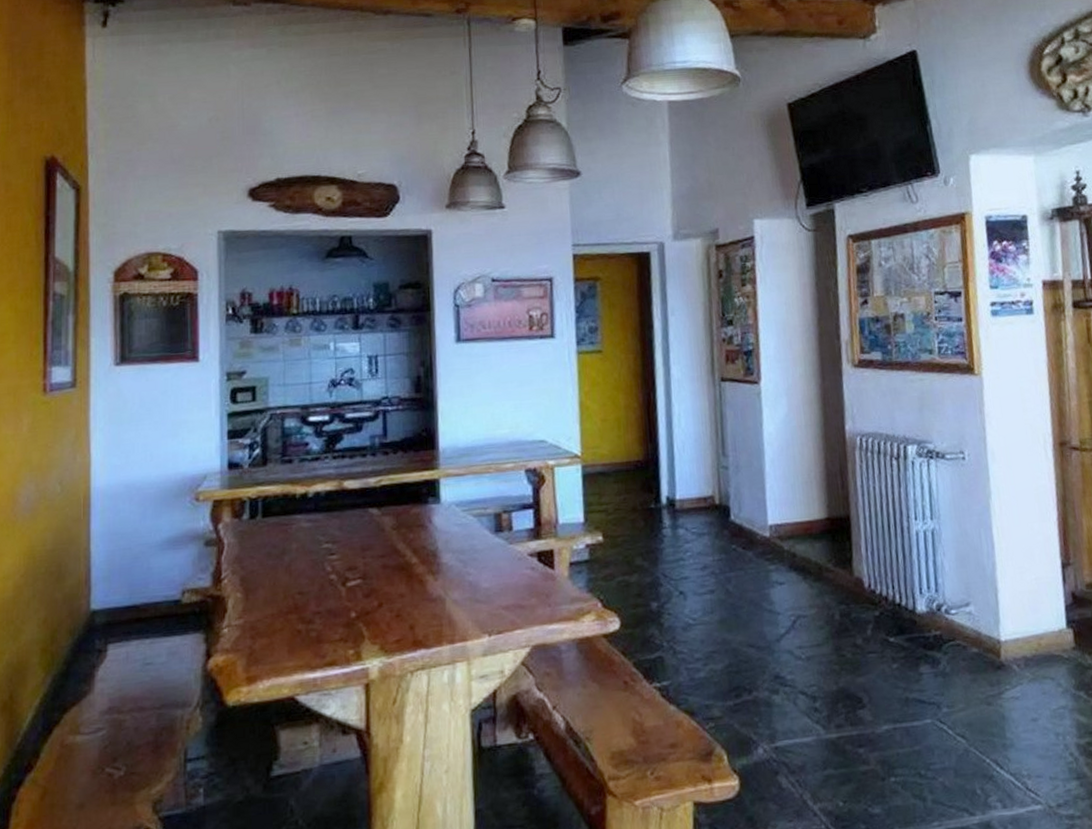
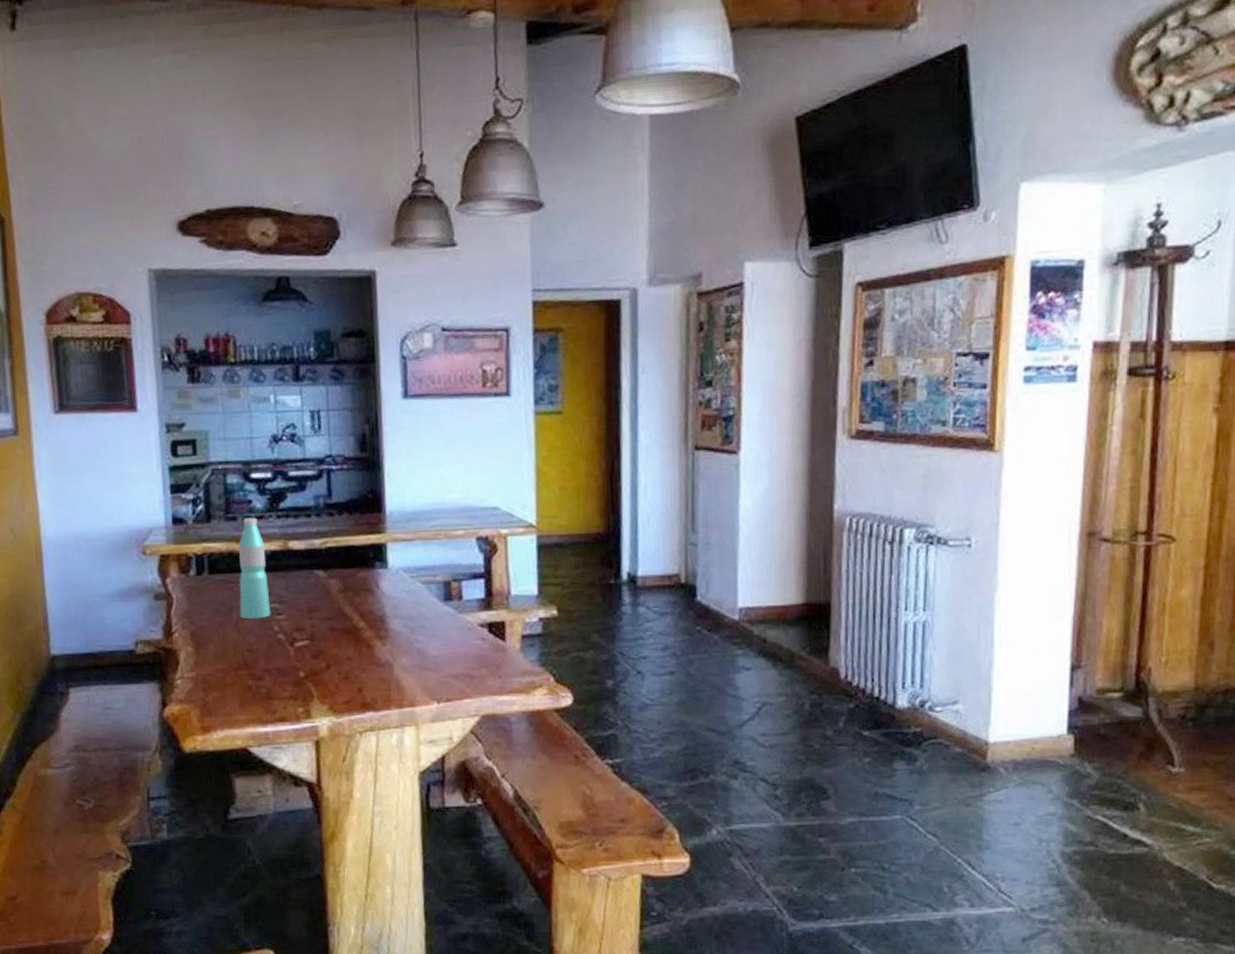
water bottle: none [292,459,324,561] -> present [238,517,271,620]

